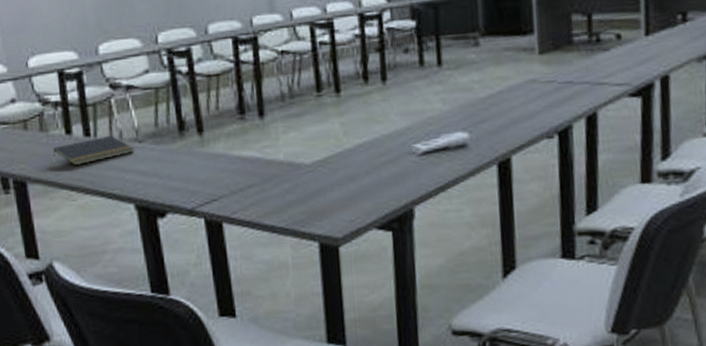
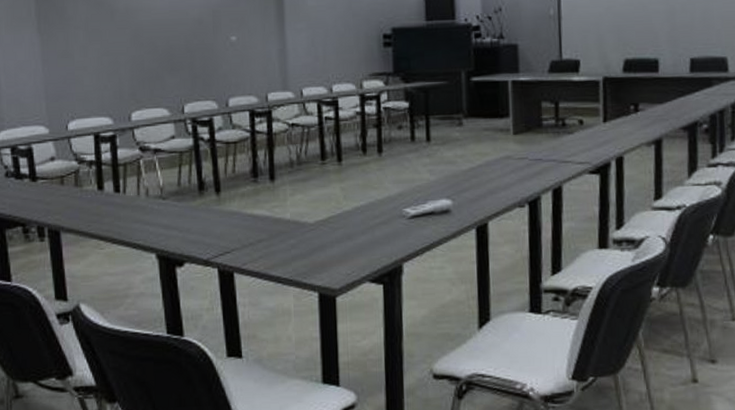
notepad: present [53,135,135,166] -> none [85,192,159,218]

